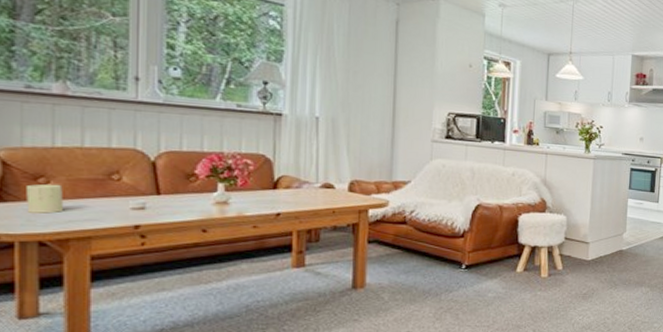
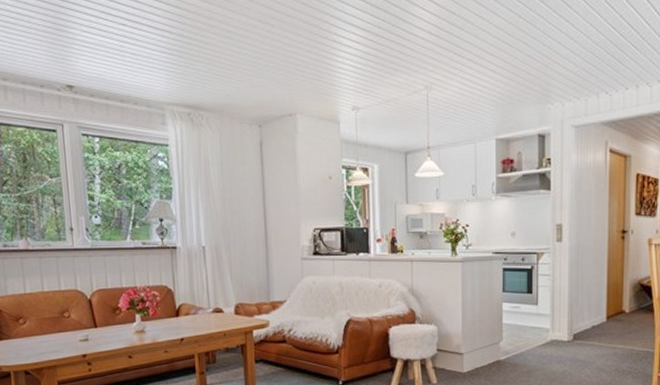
candle: present [27,184,64,214] -> none [13,323,38,348]

